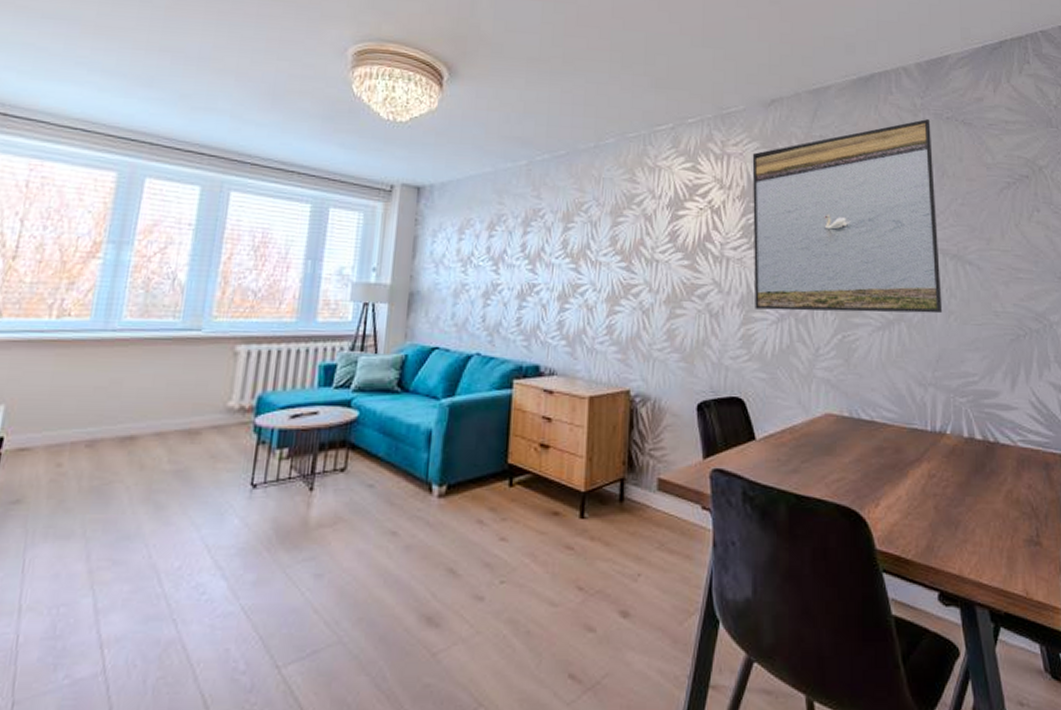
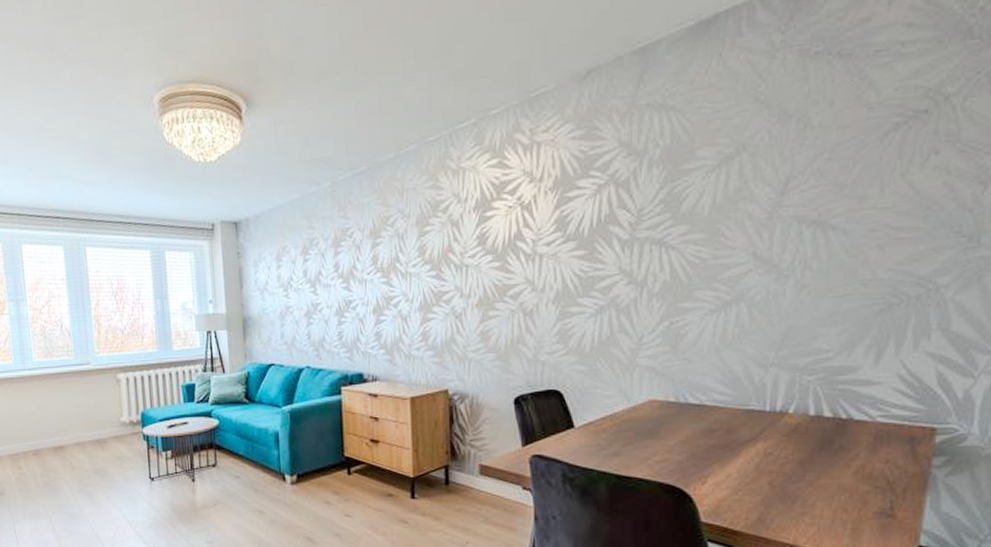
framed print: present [752,119,943,314] -> none [565,59,794,304]

